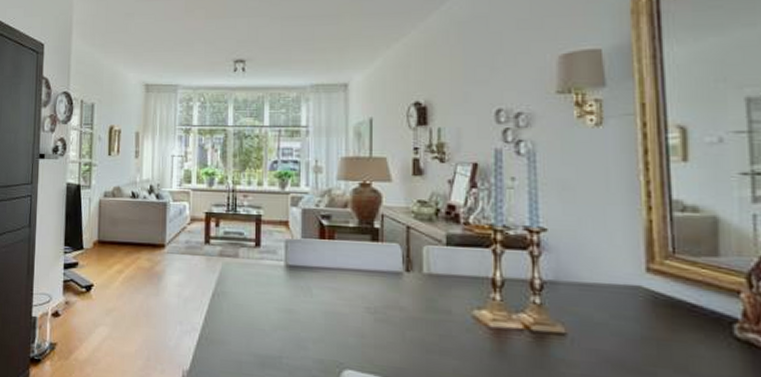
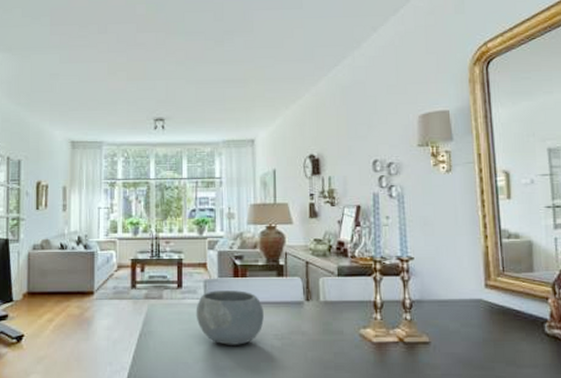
bowl: none [275,252,354,316] -> present [196,290,264,345]

